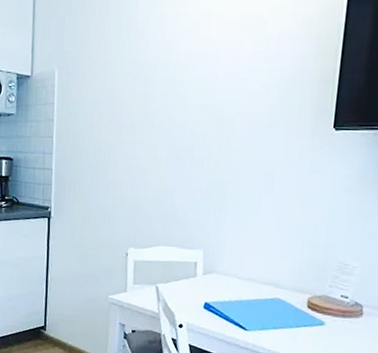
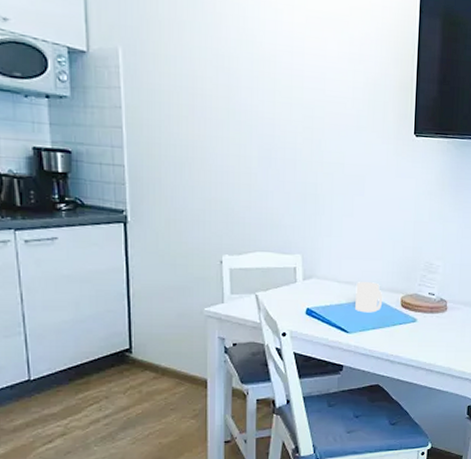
mug: none [255,279,287,312] -> present [355,282,383,313]

